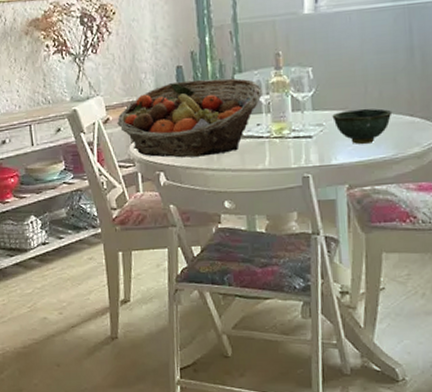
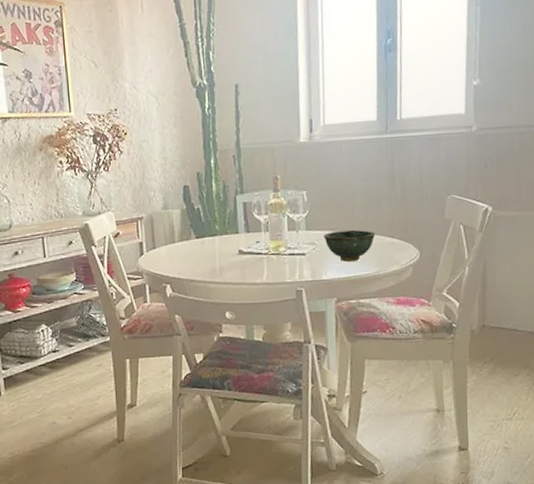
fruit basket: present [117,78,262,158] -> none [127,198,261,271]

